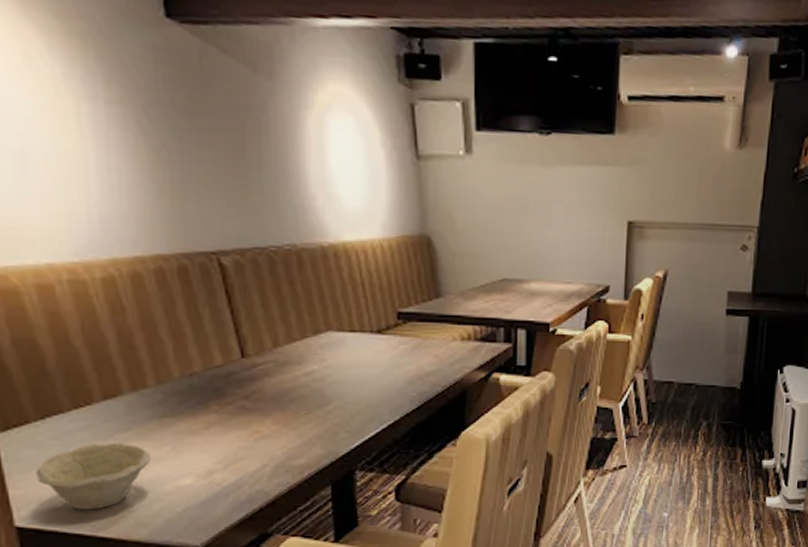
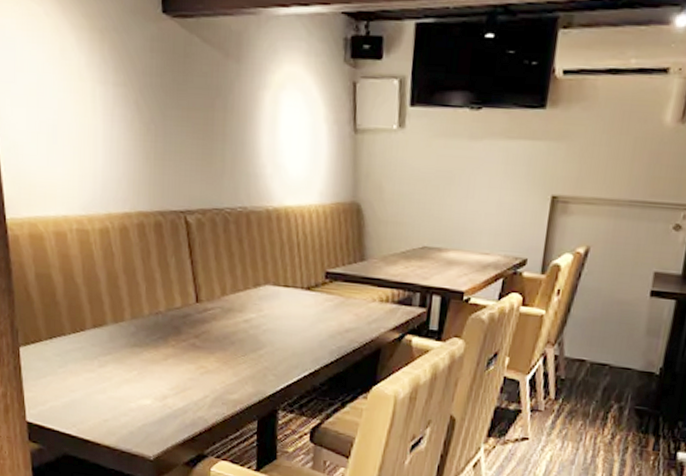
bowl: present [35,442,152,510] -> none [43,362,124,416]

